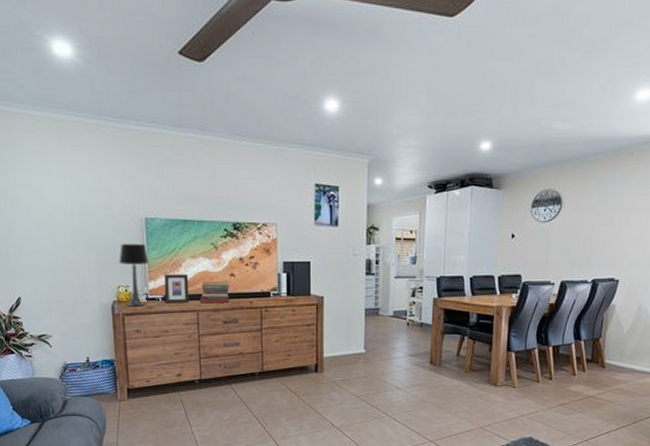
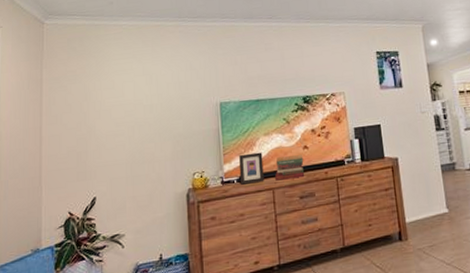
table lamp: present [119,243,149,307] -> none [194,127,224,193]

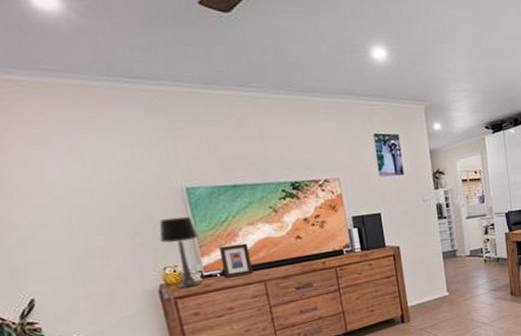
table lamp: none [194,127,224,193] -> present [159,216,202,289]
books: present [275,155,305,181] -> none [265,245,299,273]

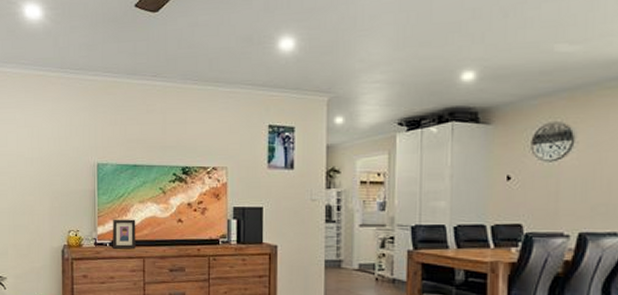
table lamp: present [159,216,202,289] -> none [71,188,99,252]

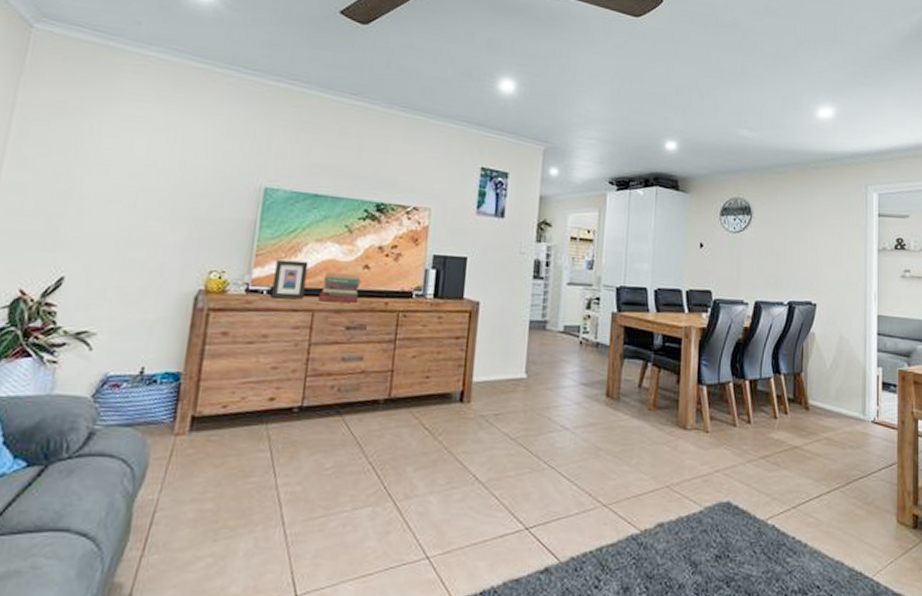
books: none [147,227,177,251] -> present [319,273,361,304]

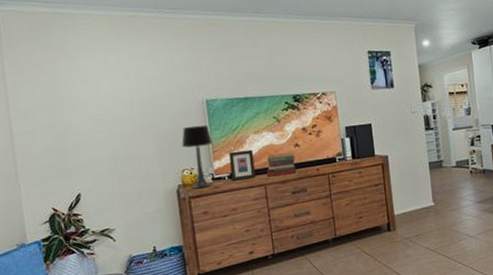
table lamp: none [214,216,260,300] -> present [181,125,213,189]

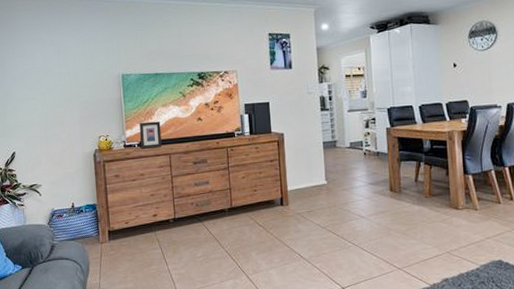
table lamp: present [181,125,213,189] -> none [99,97,126,154]
books: present [267,152,296,177] -> none [172,126,198,147]

